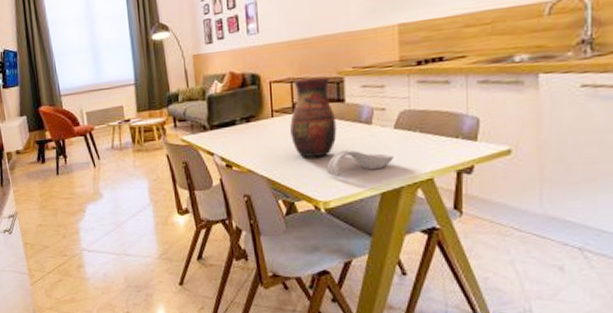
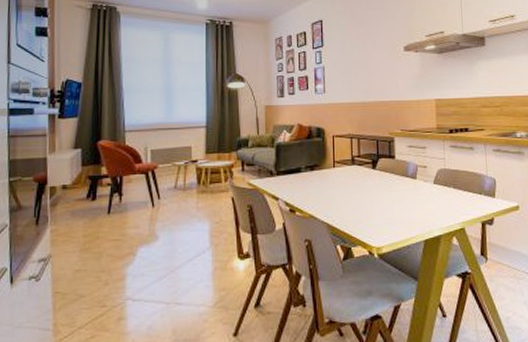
vase: present [290,76,337,158] -> none [349,135,389,206]
spoon rest: present [326,150,393,176] -> none [379,200,434,223]

